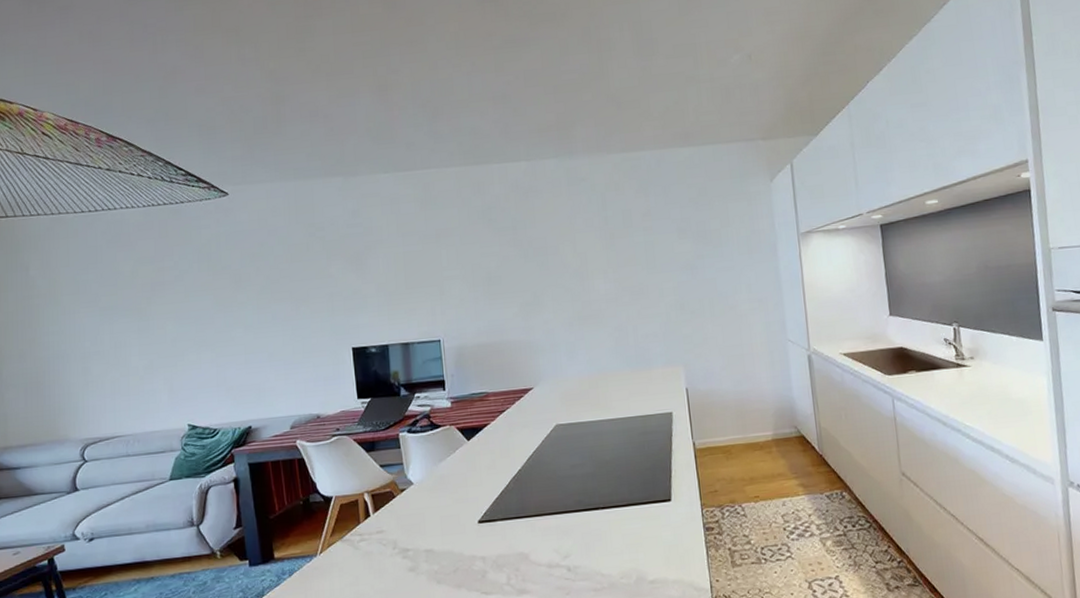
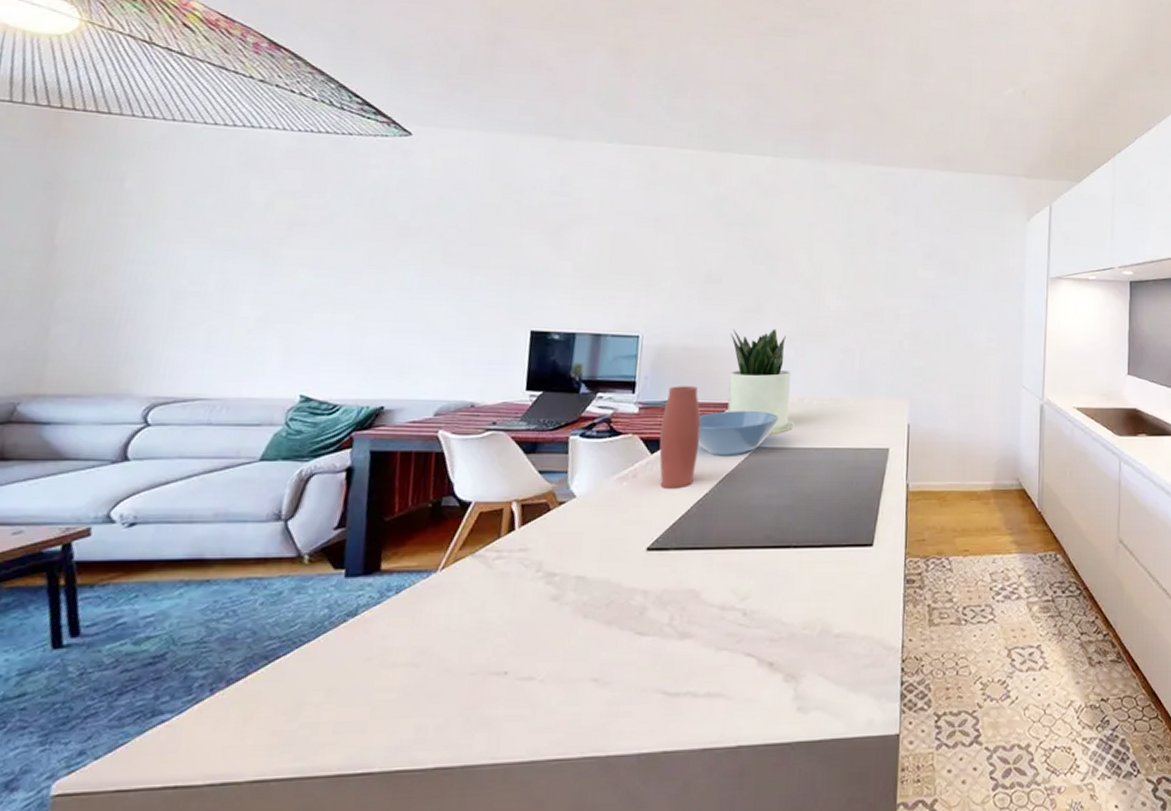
vase: none [471,377,507,470] -> present [659,386,702,490]
bowl: none [502,392,571,437] -> present [698,411,779,458]
planter: none [516,317,585,413] -> present [727,328,795,436]

